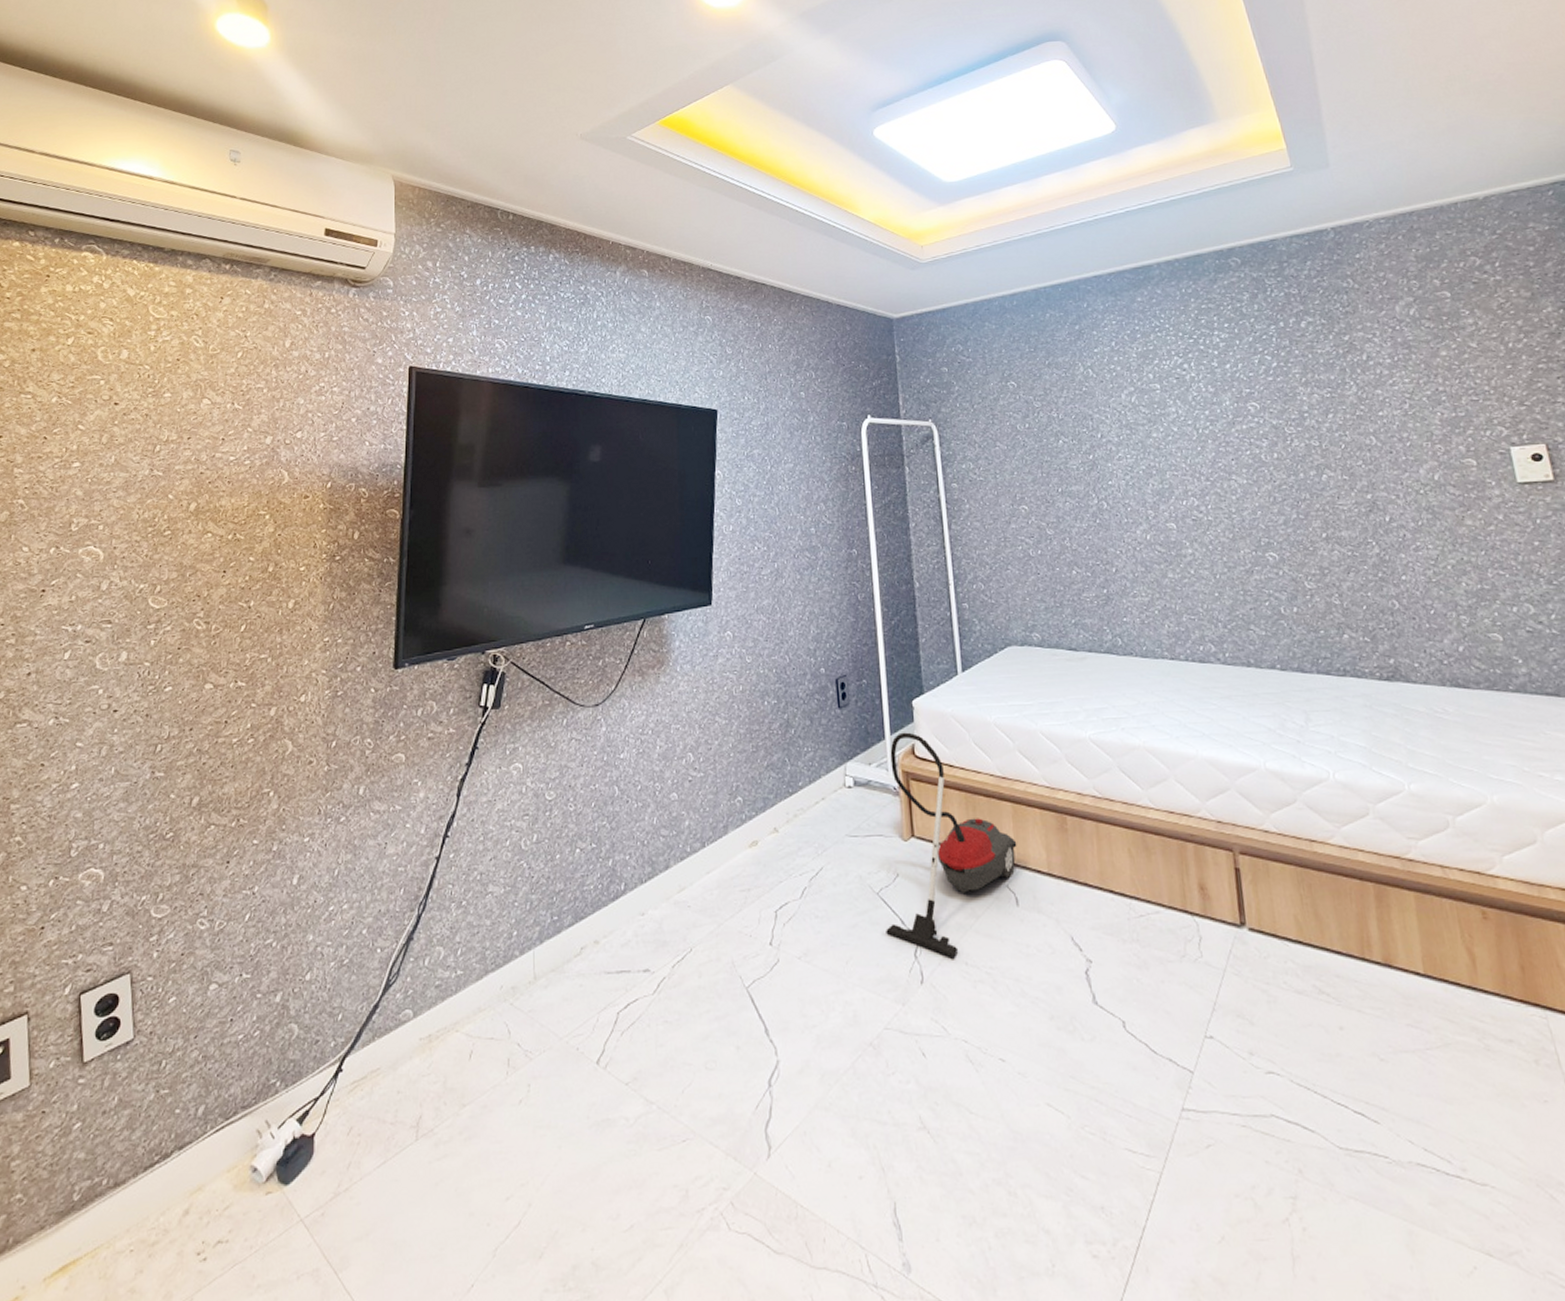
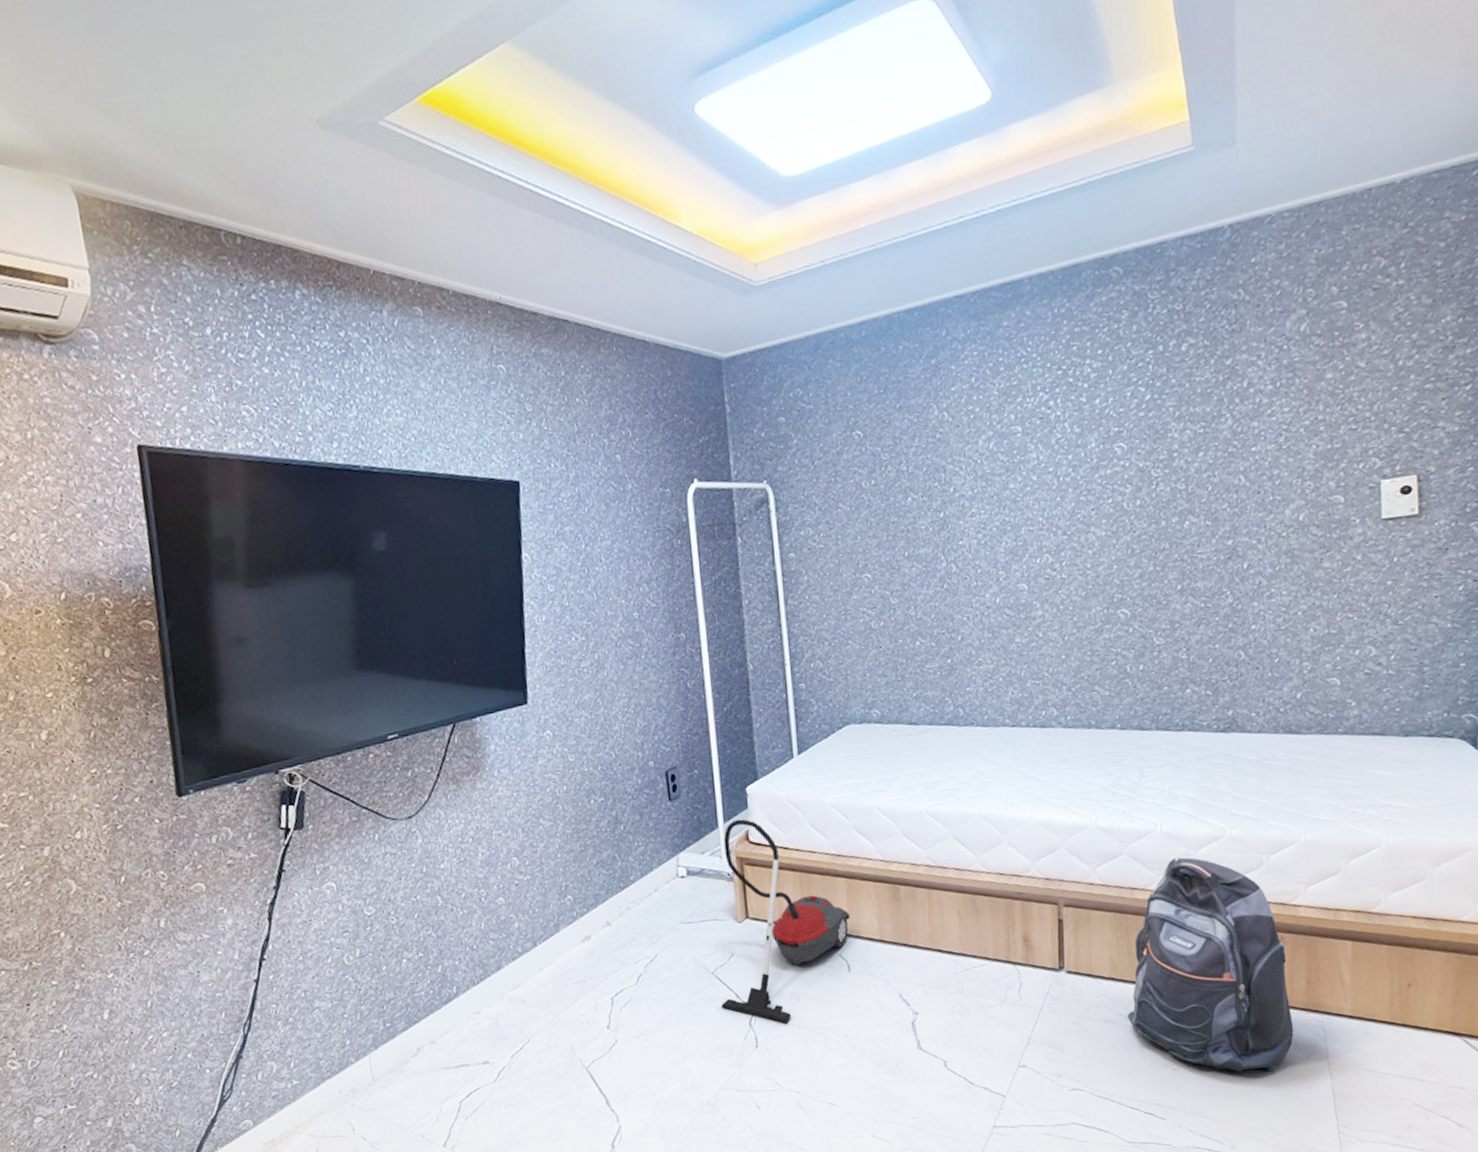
backpack: none [1319,809,1516,1076] -> present [1126,857,1294,1073]

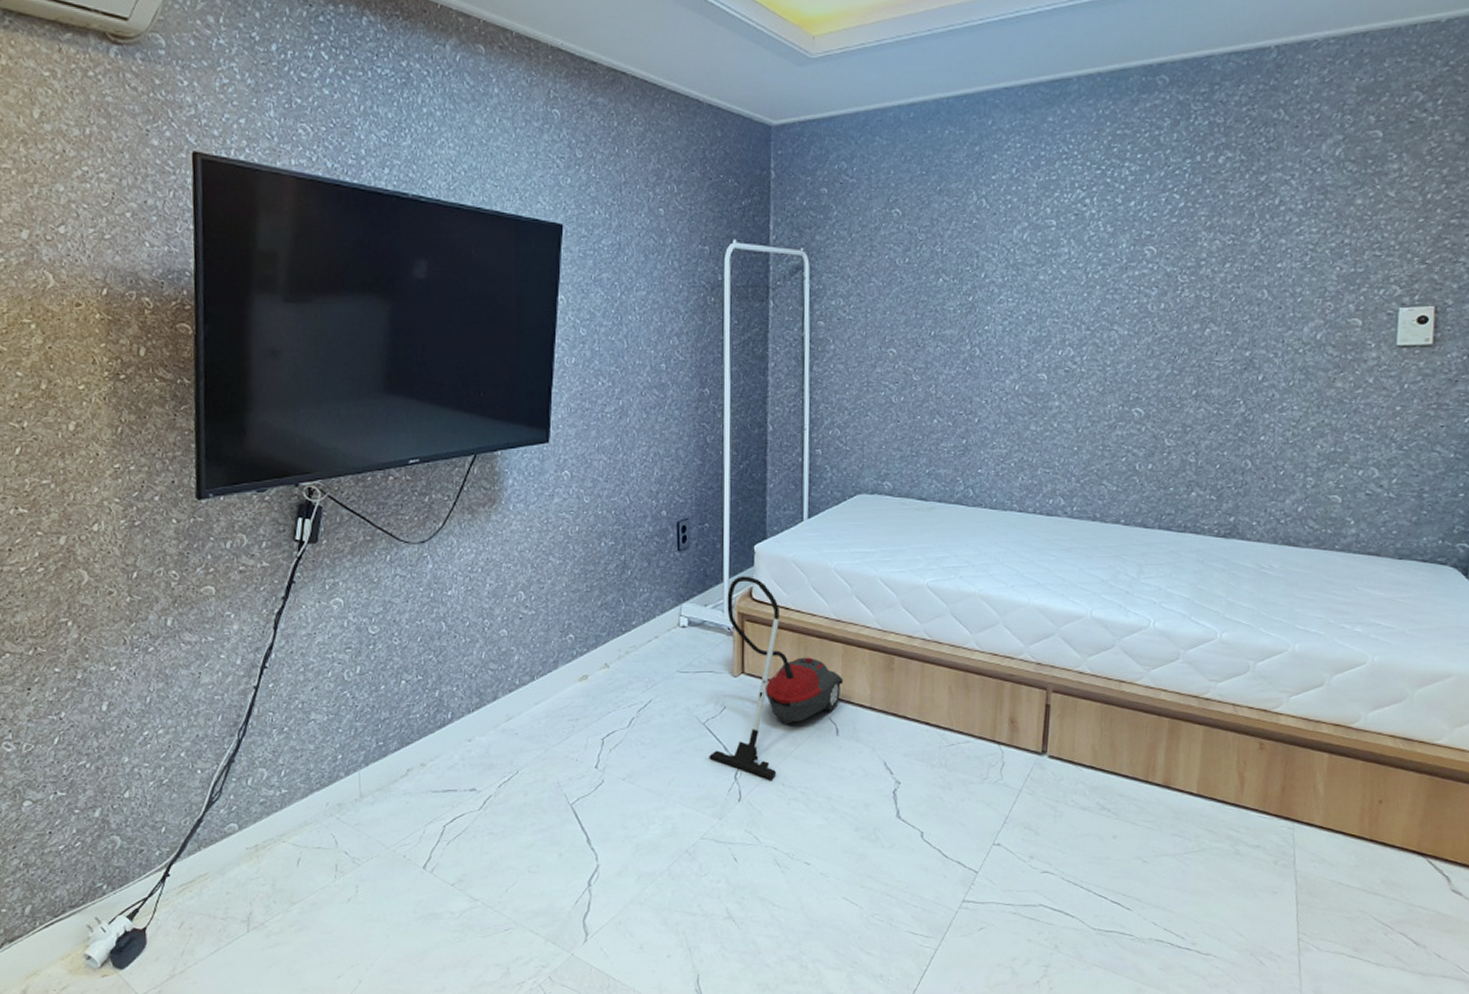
backpack: present [1126,857,1294,1073] -> none [1103,654,1265,874]

